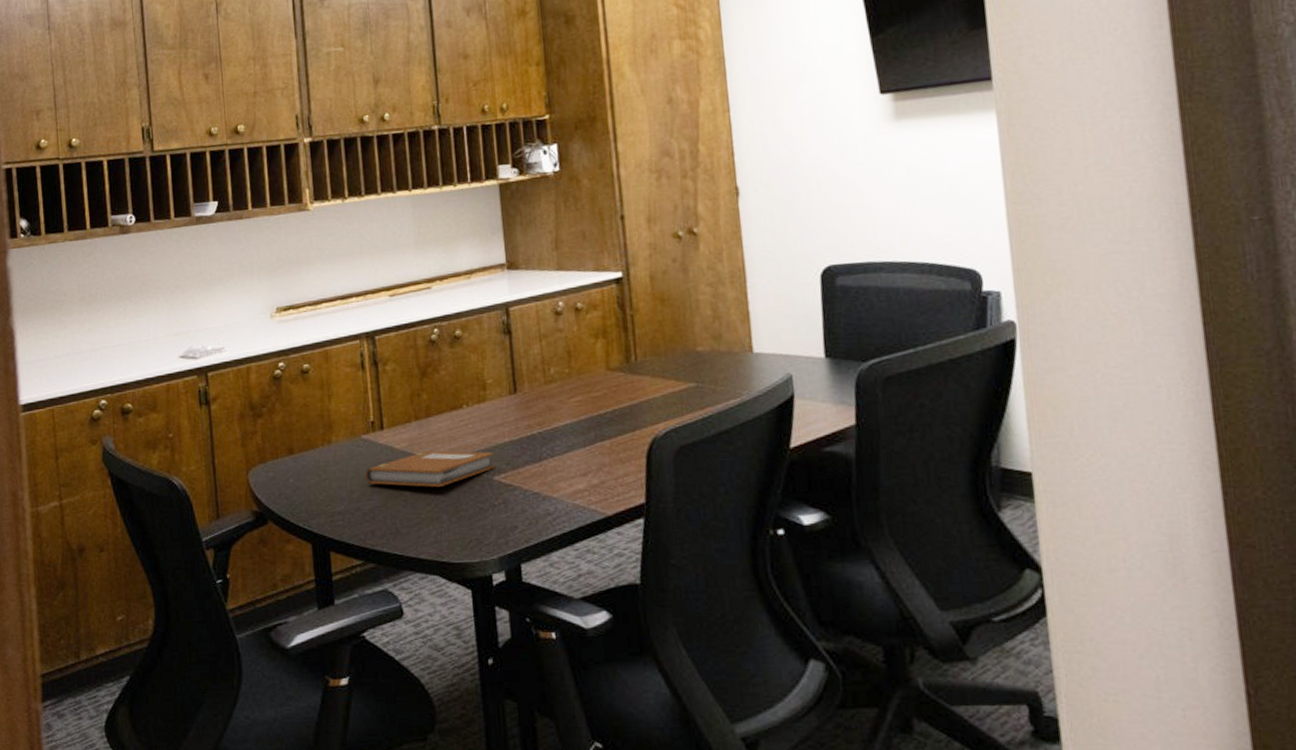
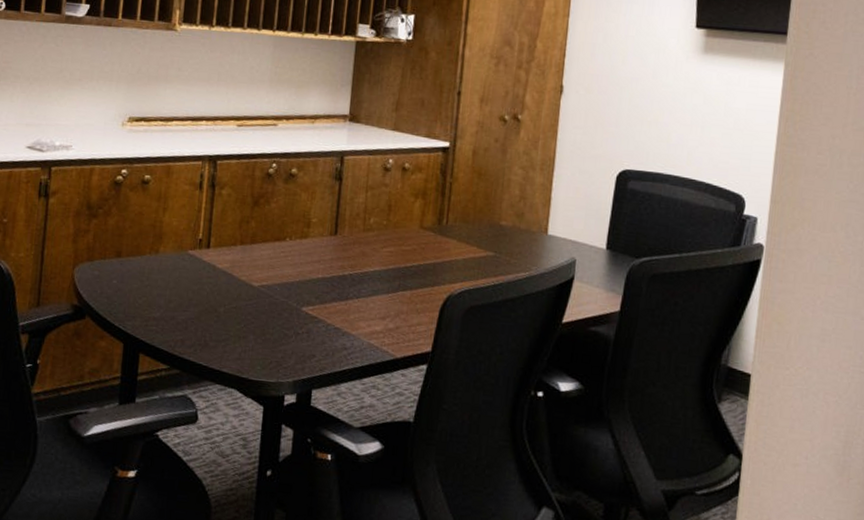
notebook: present [365,450,496,488] -> none [184,274,307,310]

